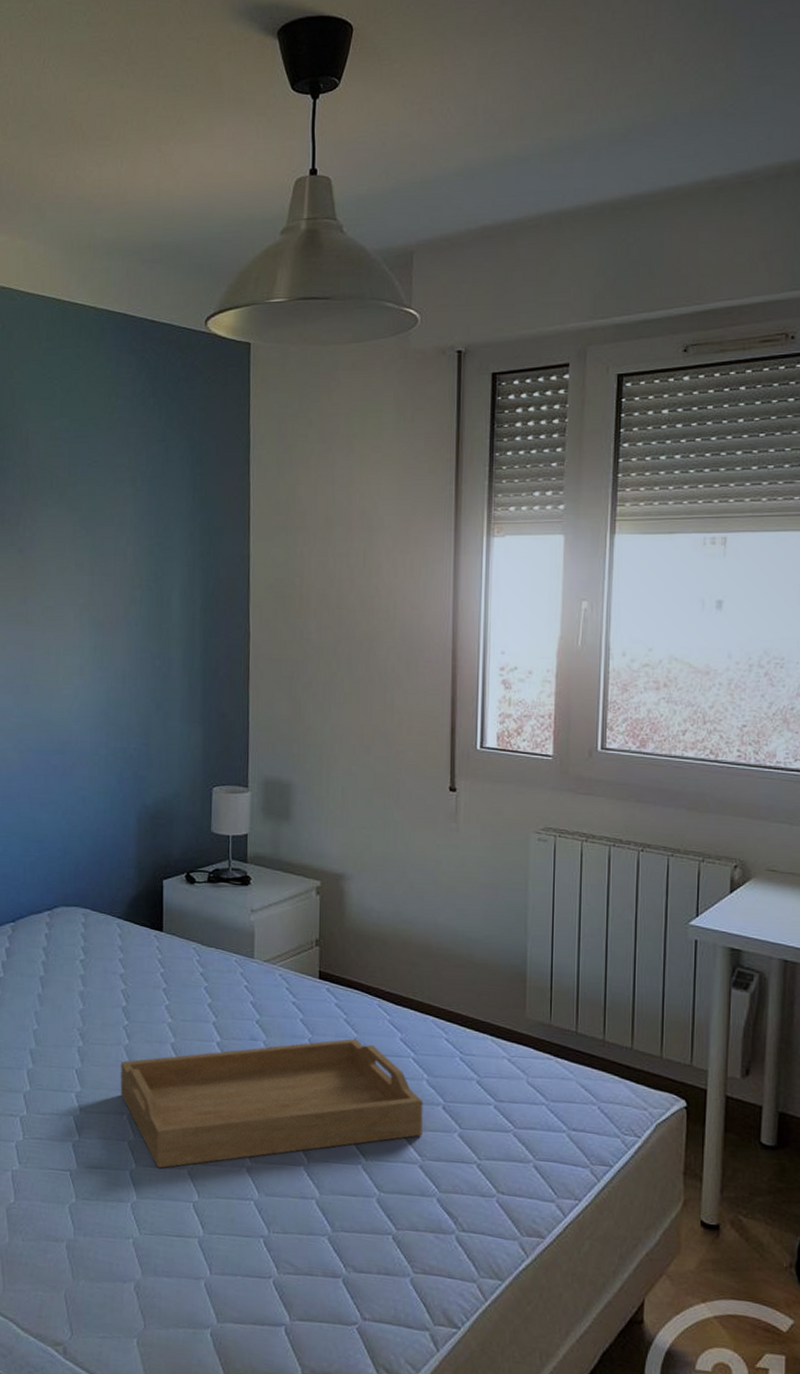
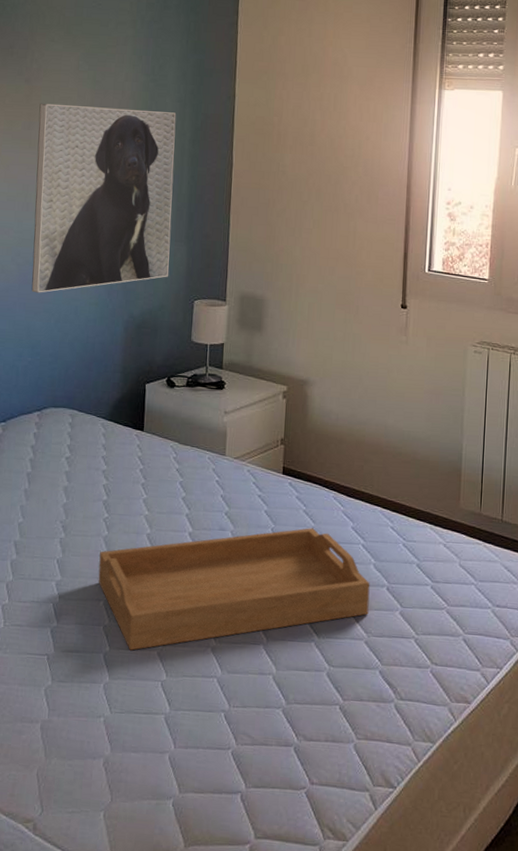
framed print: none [34,575,185,783] -> present [31,103,177,293]

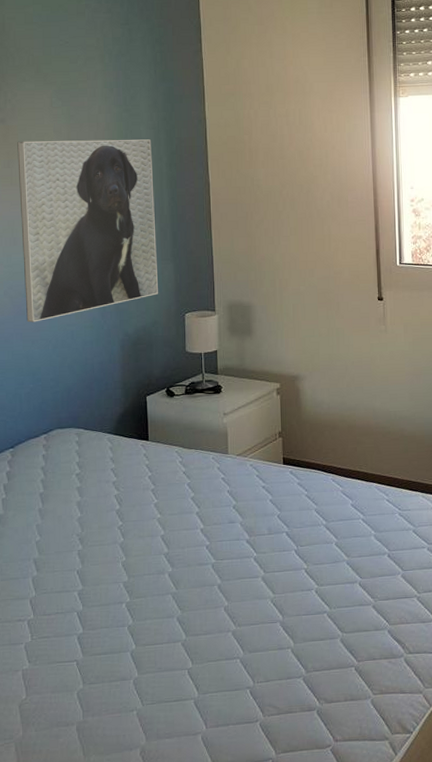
serving tray: present [98,528,370,651] -> none [118,510,373,645]

